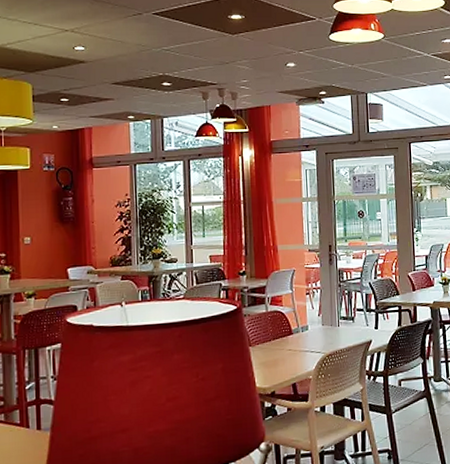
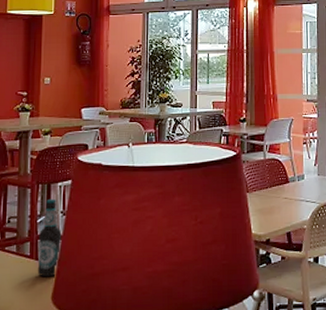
bottle: none [29,363,54,445] -> present [37,198,62,277]

